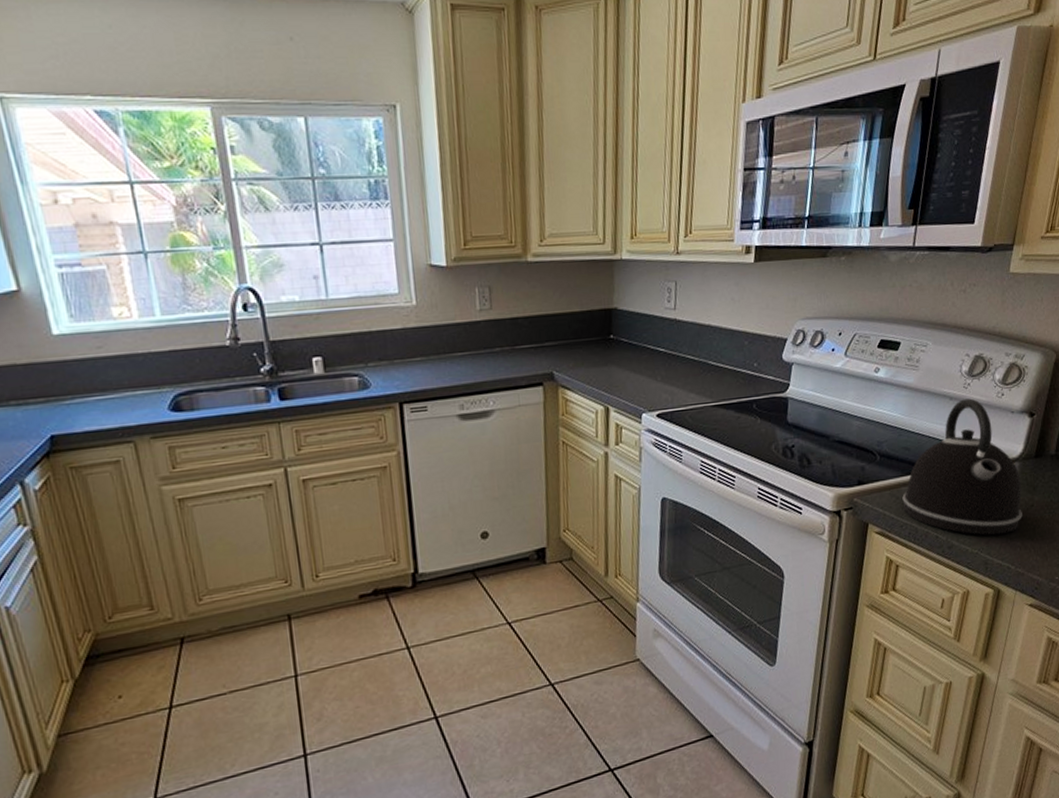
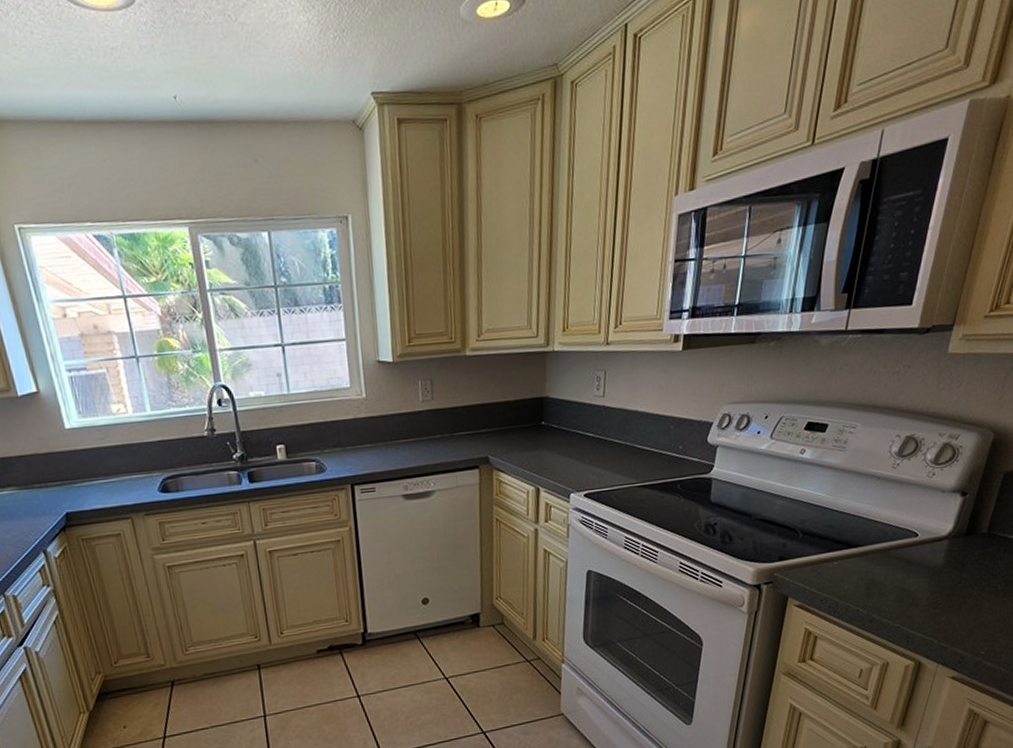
kettle: present [902,398,1023,535] -> none [824,478,949,610]

